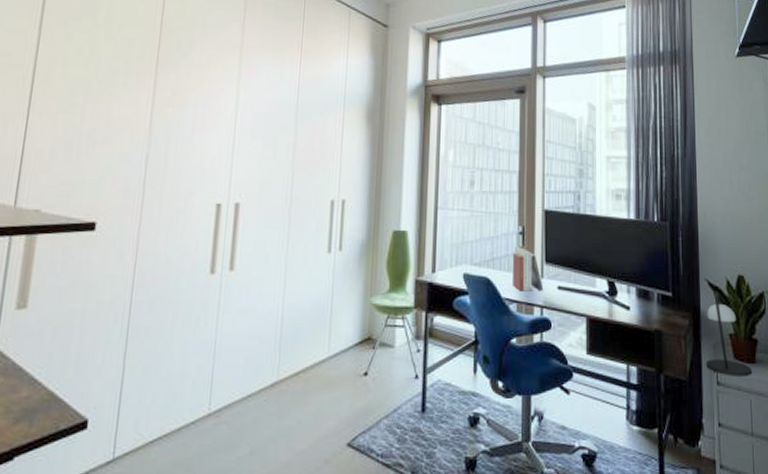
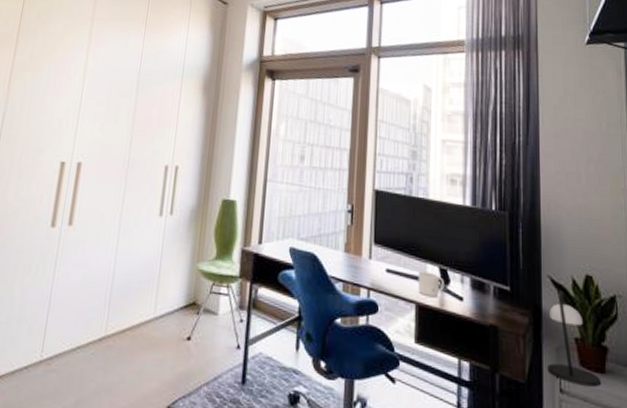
books: present [512,247,544,292] -> none [339,225,372,273]
mug: none [588,285,613,310] -> present [418,271,445,298]

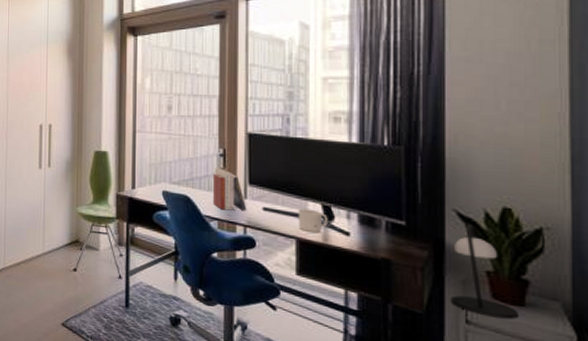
books: none [339,225,372,273] -> present [212,168,247,211]

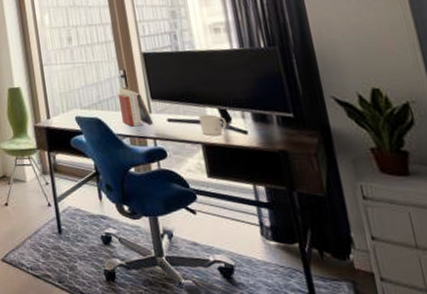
table lamp: present [449,224,518,320] -> none [338,108,406,190]

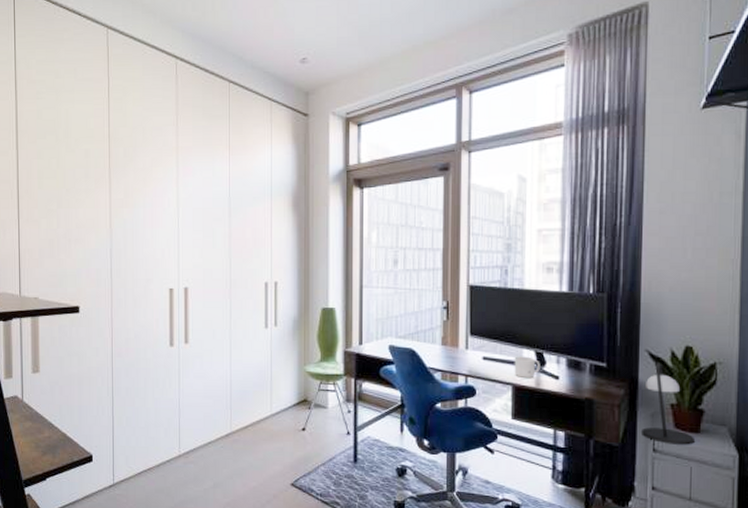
books: present [117,88,154,127] -> none [436,321,468,362]
table lamp: none [338,108,406,190] -> present [640,363,694,445]

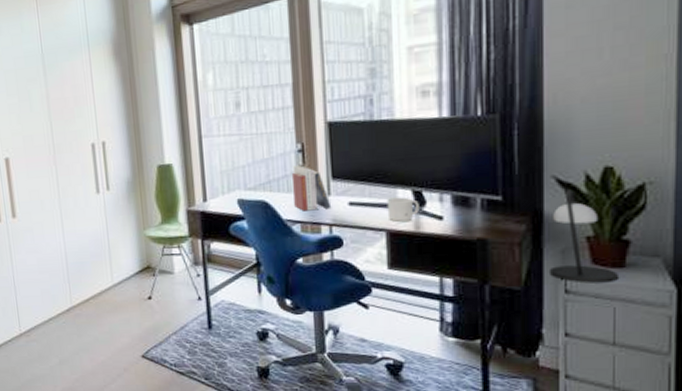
books: none [436,321,468,362] -> present [291,165,332,211]

